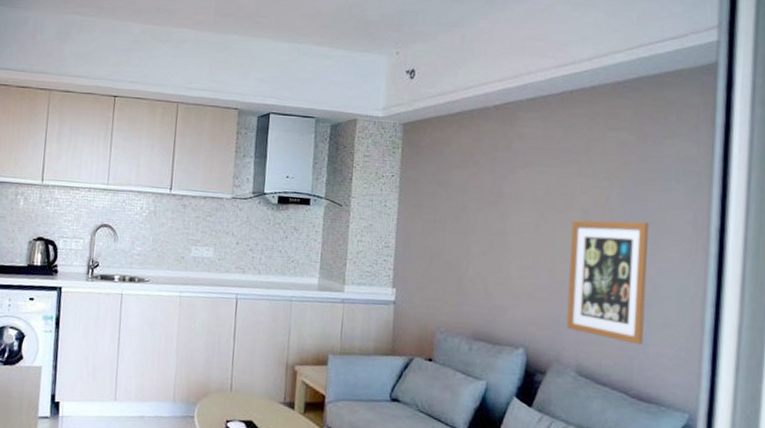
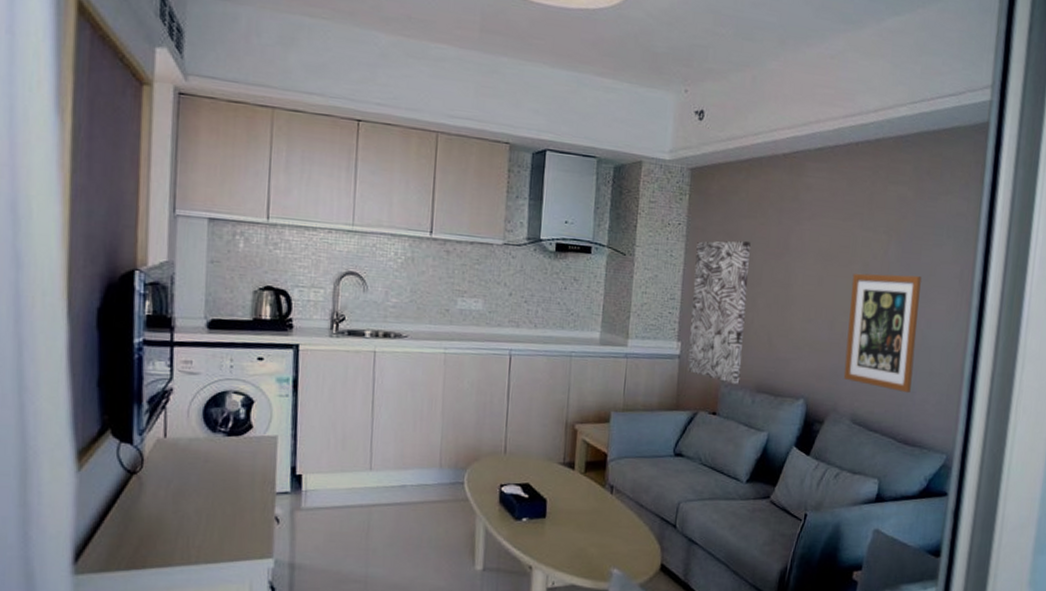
wall art: none [403,190,464,331] -> present [688,241,751,384]

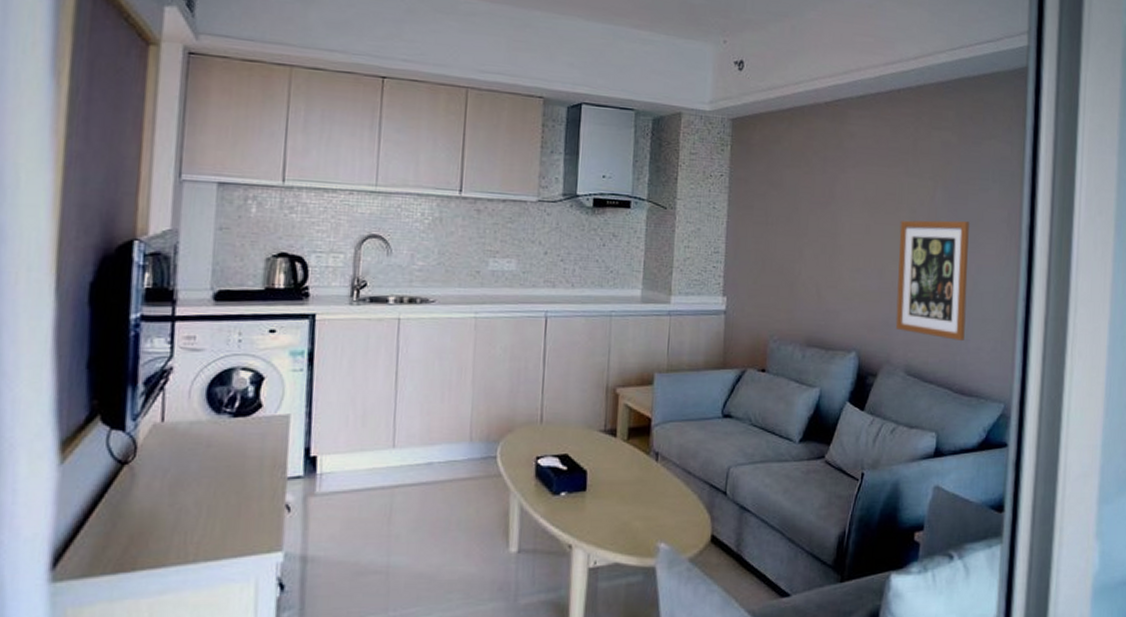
wall art: present [688,241,751,384] -> none [734,191,795,339]

